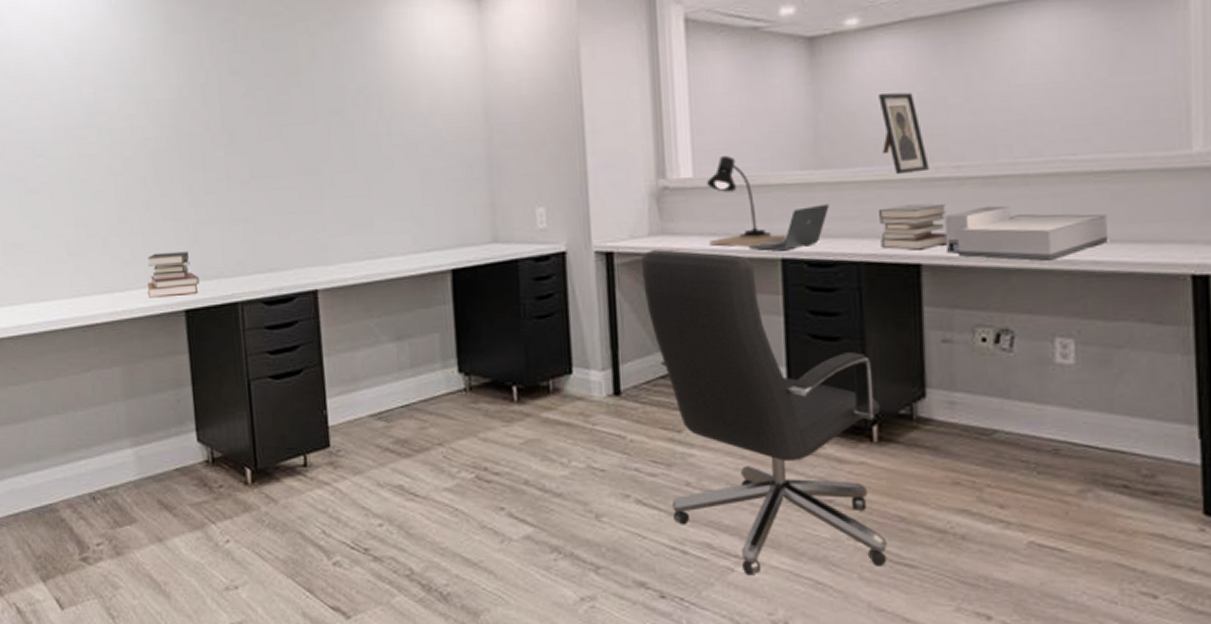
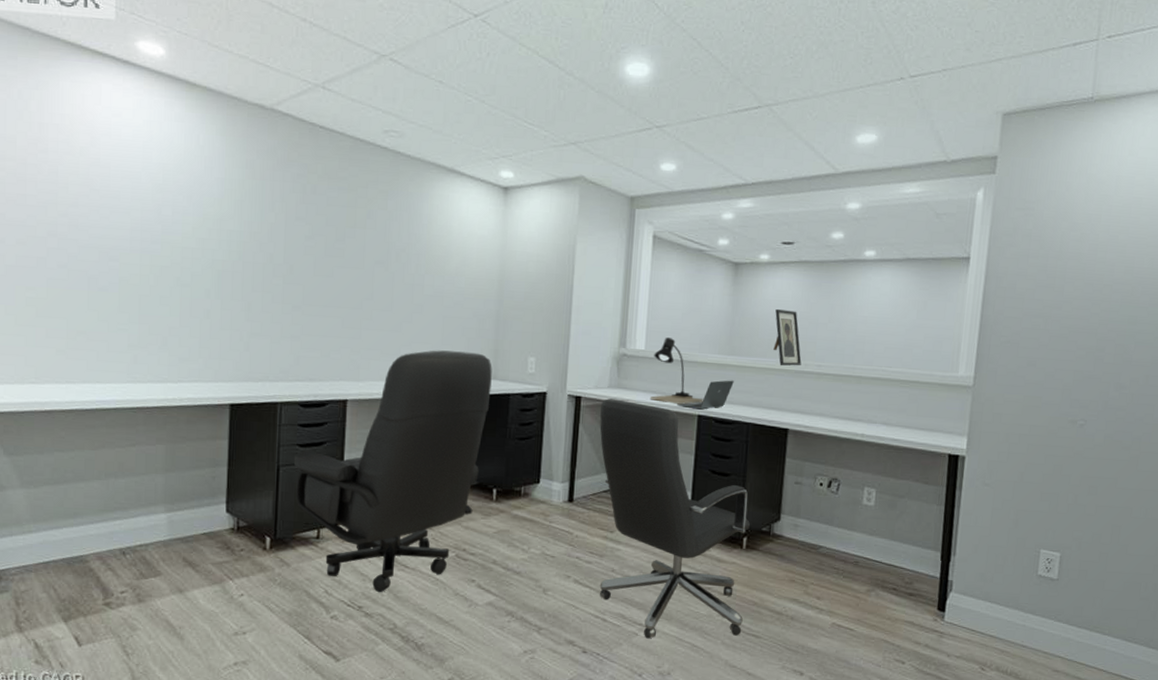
books: present [147,251,199,298] -> none [198,354,246,392]
office chair: none [264,210,493,529] -> present [293,350,492,592]
books: present [879,203,947,250] -> none [764,387,809,419]
architectural model: present [944,205,1107,261] -> none [804,394,905,435]

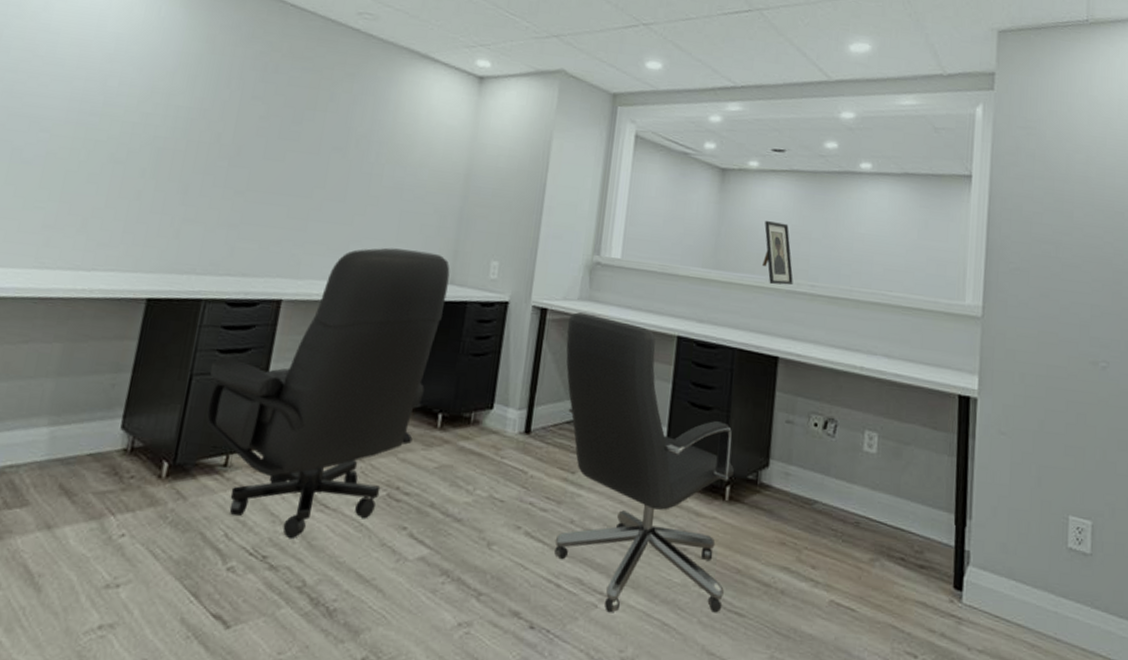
desk lamp: present [649,337,703,405] -> none [624,246,684,323]
laptop: present [677,380,734,410] -> none [654,297,719,330]

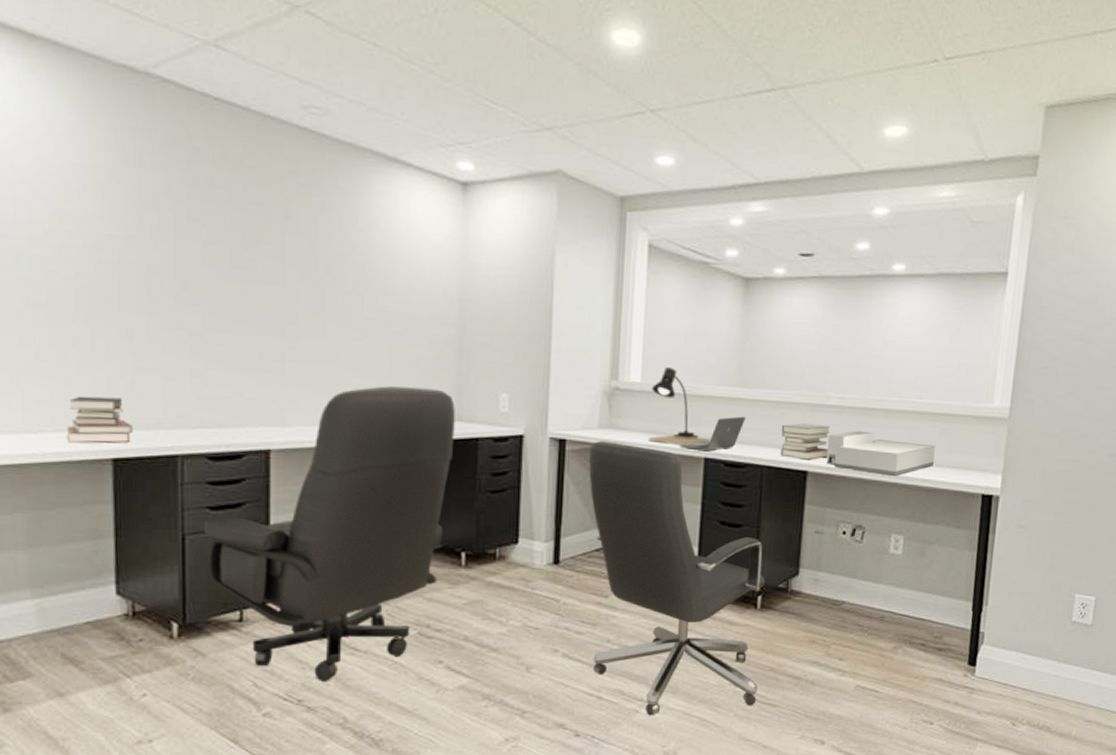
books: none [113,240,170,285] -> present [66,396,133,444]
desk lamp: none [624,246,684,323] -> present [647,367,710,446]
laptop: none [654,297,719,330] -> present [680,416,746,452]
books: none [751,308,801,346] -> present [780,423,830,460]
picture frame: present [762,220,793,286] -> none [790,332,822,399]
architectural model: none [797,319,908,369] -> present [826,430,935,476]

